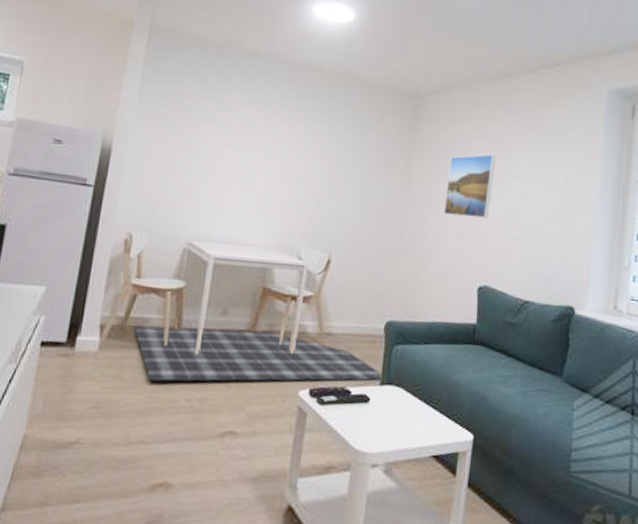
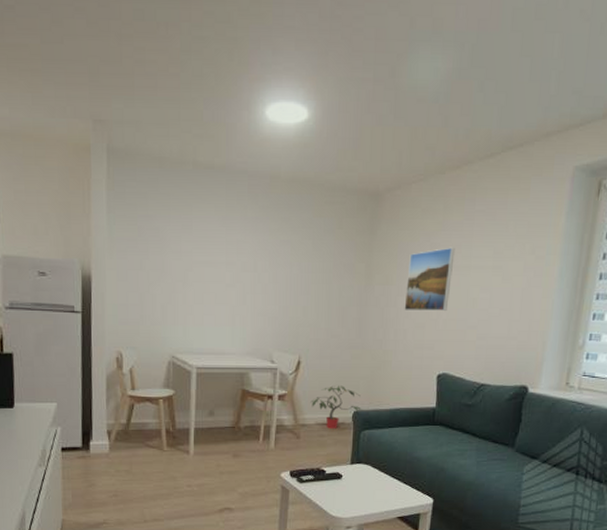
rug: present [133,326,382,382] -> none [135,427,352,474]
potted plant: none [338,290,395,341] -> present [310,385,362,429]

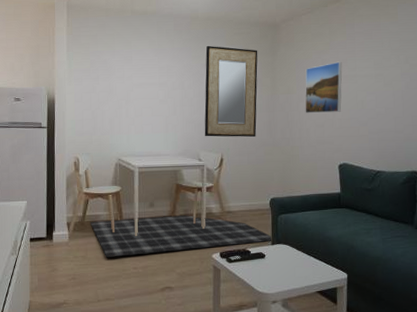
rug: none [135,427,352,474] -> present [90,215,272,258]
home mirror: none [279,216,353,337] -> present [204,45,258,138]
potted plant: present [310,385,362,429] -> none [233,177,277,214]

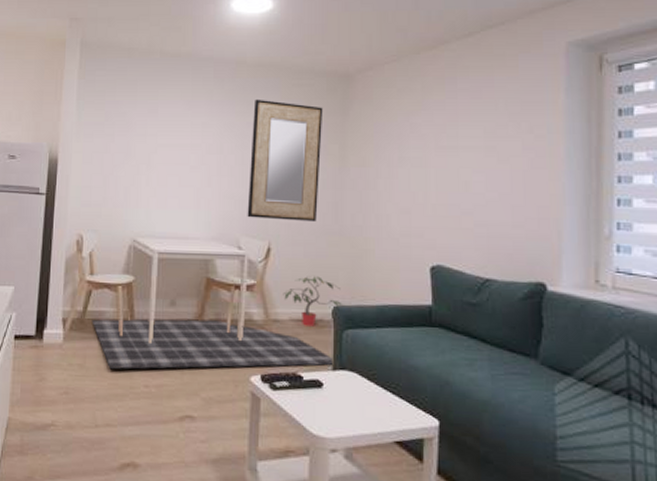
potted plant: none [233,177,277,214] -> present [283,276,342,326]
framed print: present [305,61,342,113] -> none [385,127,439,195]

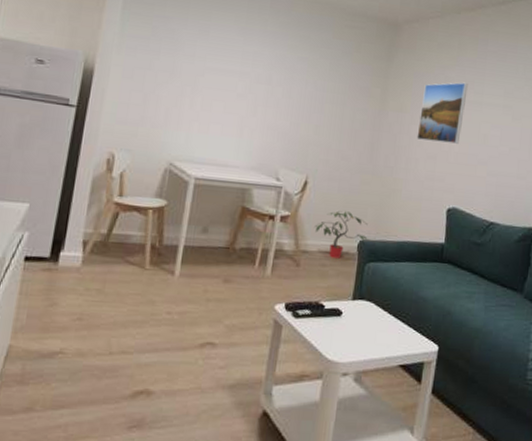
rug: present [91,319,334,370] -> none [115,242,354,296]
home mirror: present [247,99,323,223] -> none [288,34,371,160]
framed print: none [385,127,439,195] -> present [416,82,468,144]

